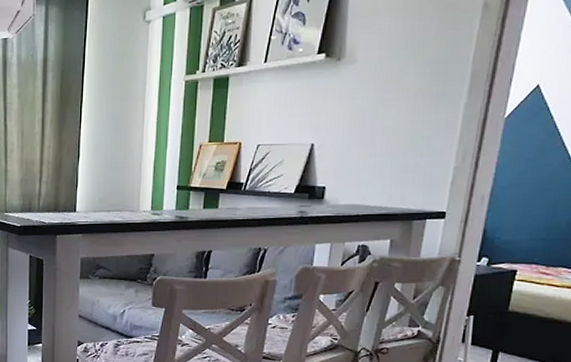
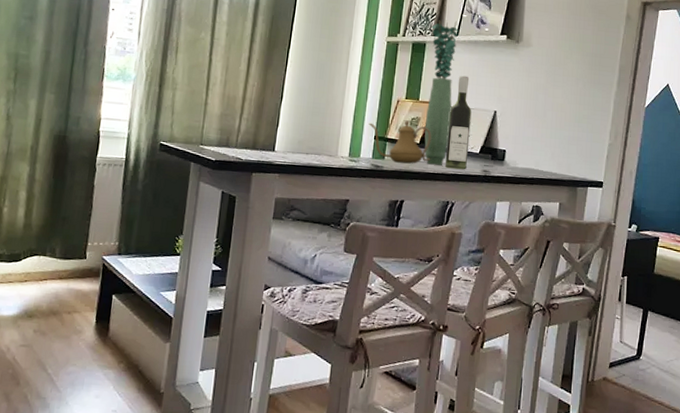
teapot: none [170,165,240,213] -> present [368,120,432,165]
vase: none [231,45,267,212] -> present [424,17,459,166]
bottle: none [255,108,285,213] -> present [444,75,472,170]

